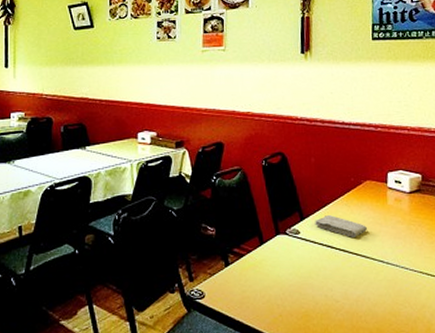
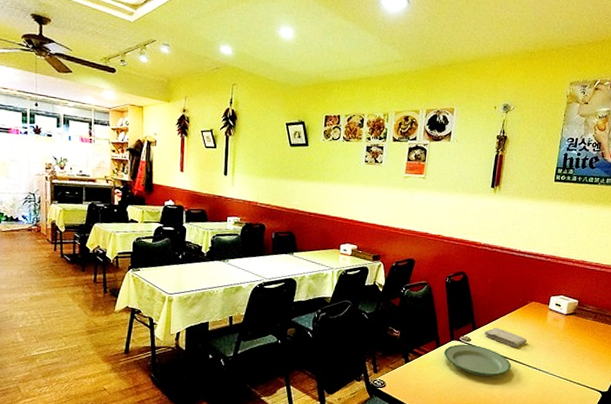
plate: none [269,237,352,277] -> present [444,344,511,377]

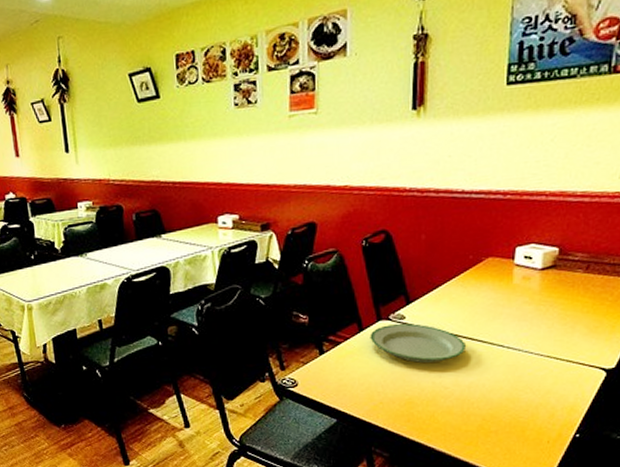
washcloth: present [484,328,527,347] -> none [423,298,486,321]

